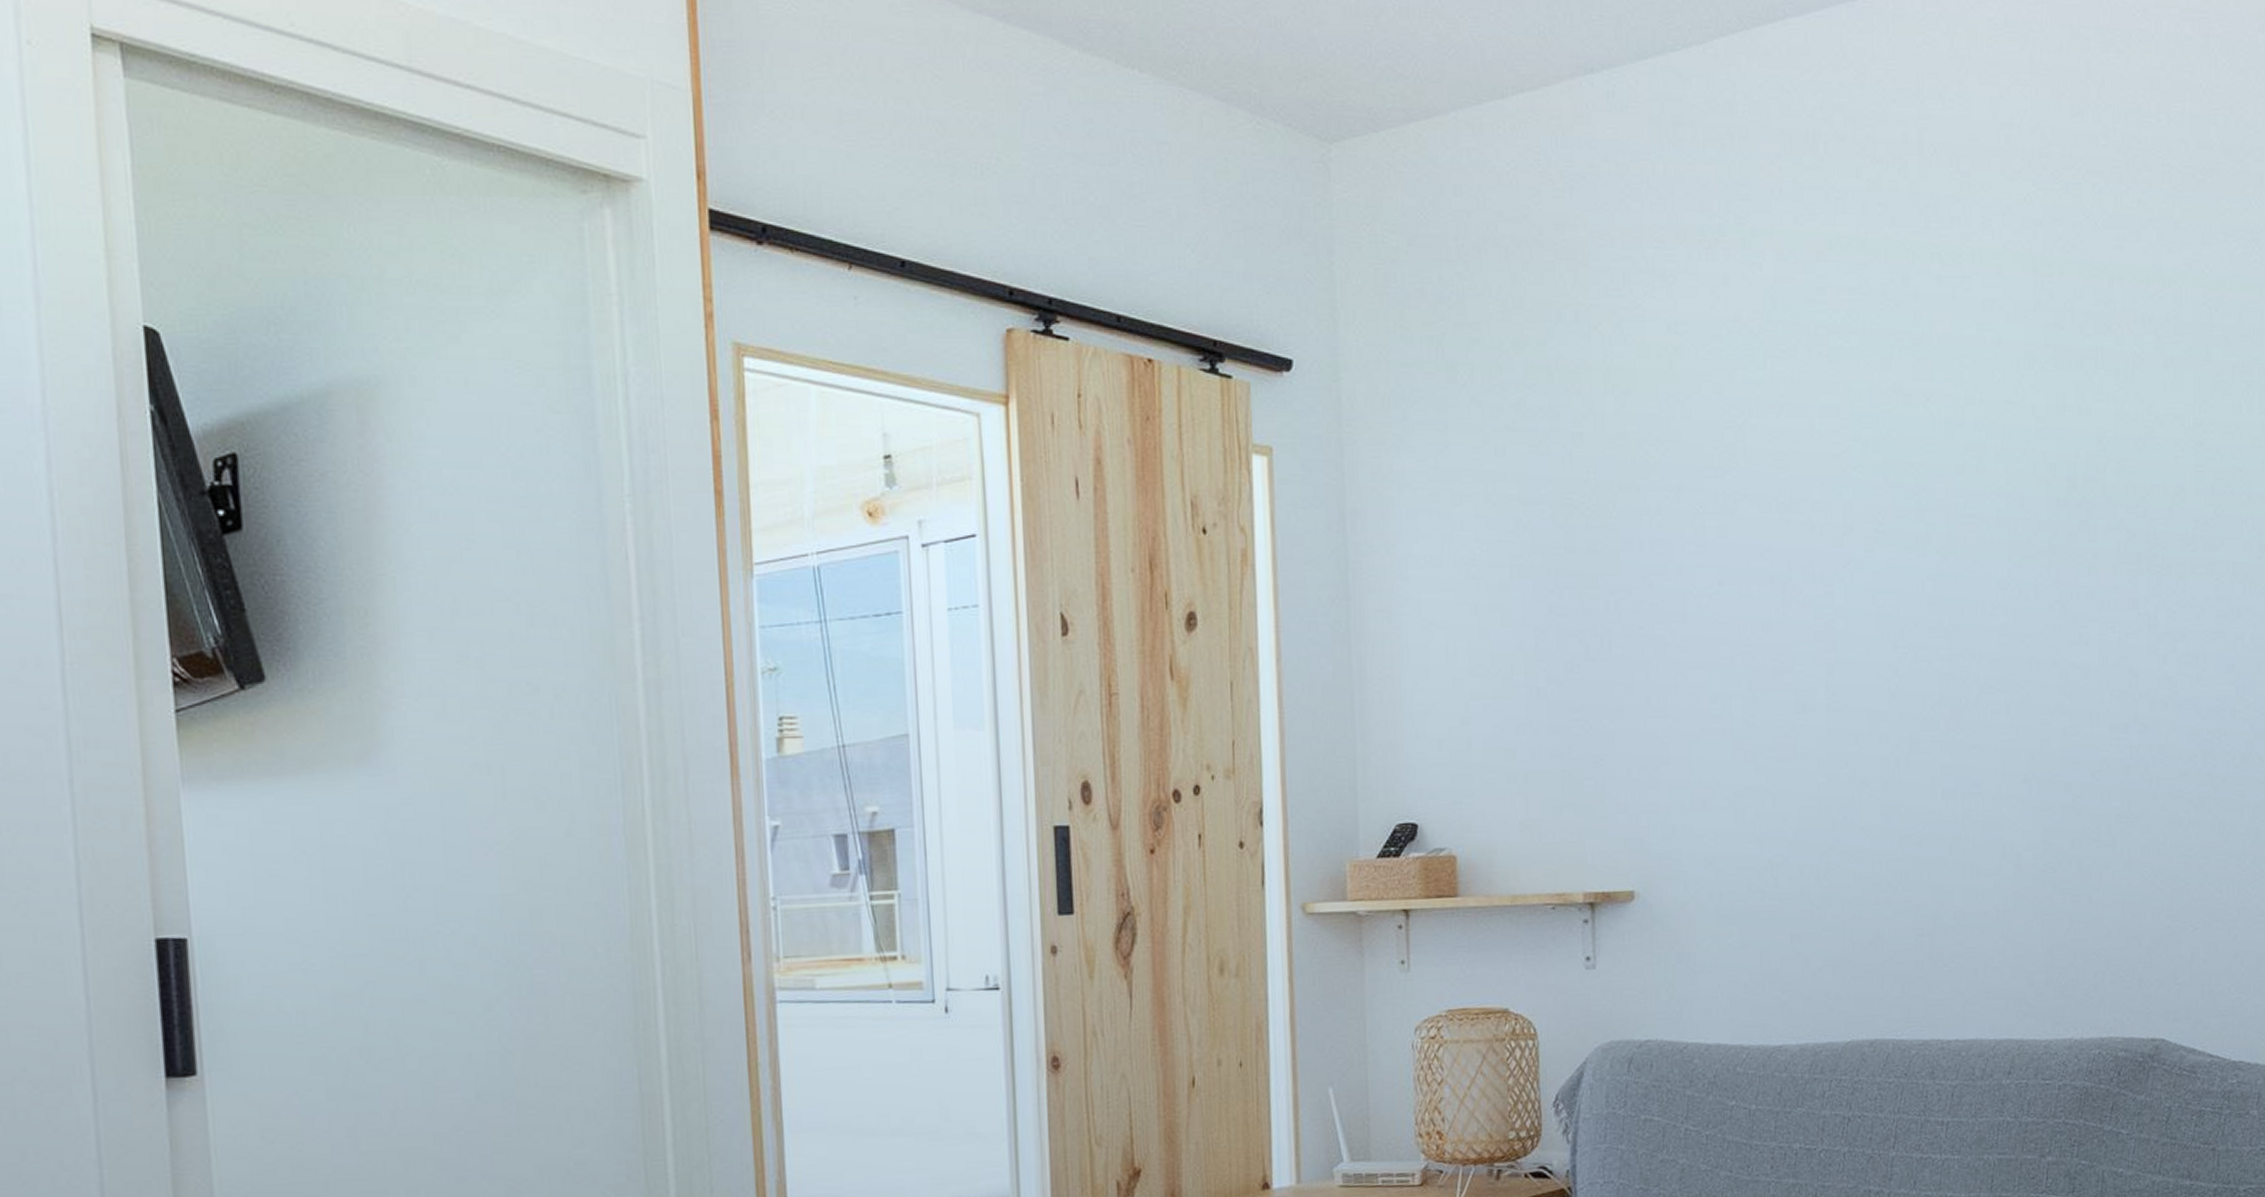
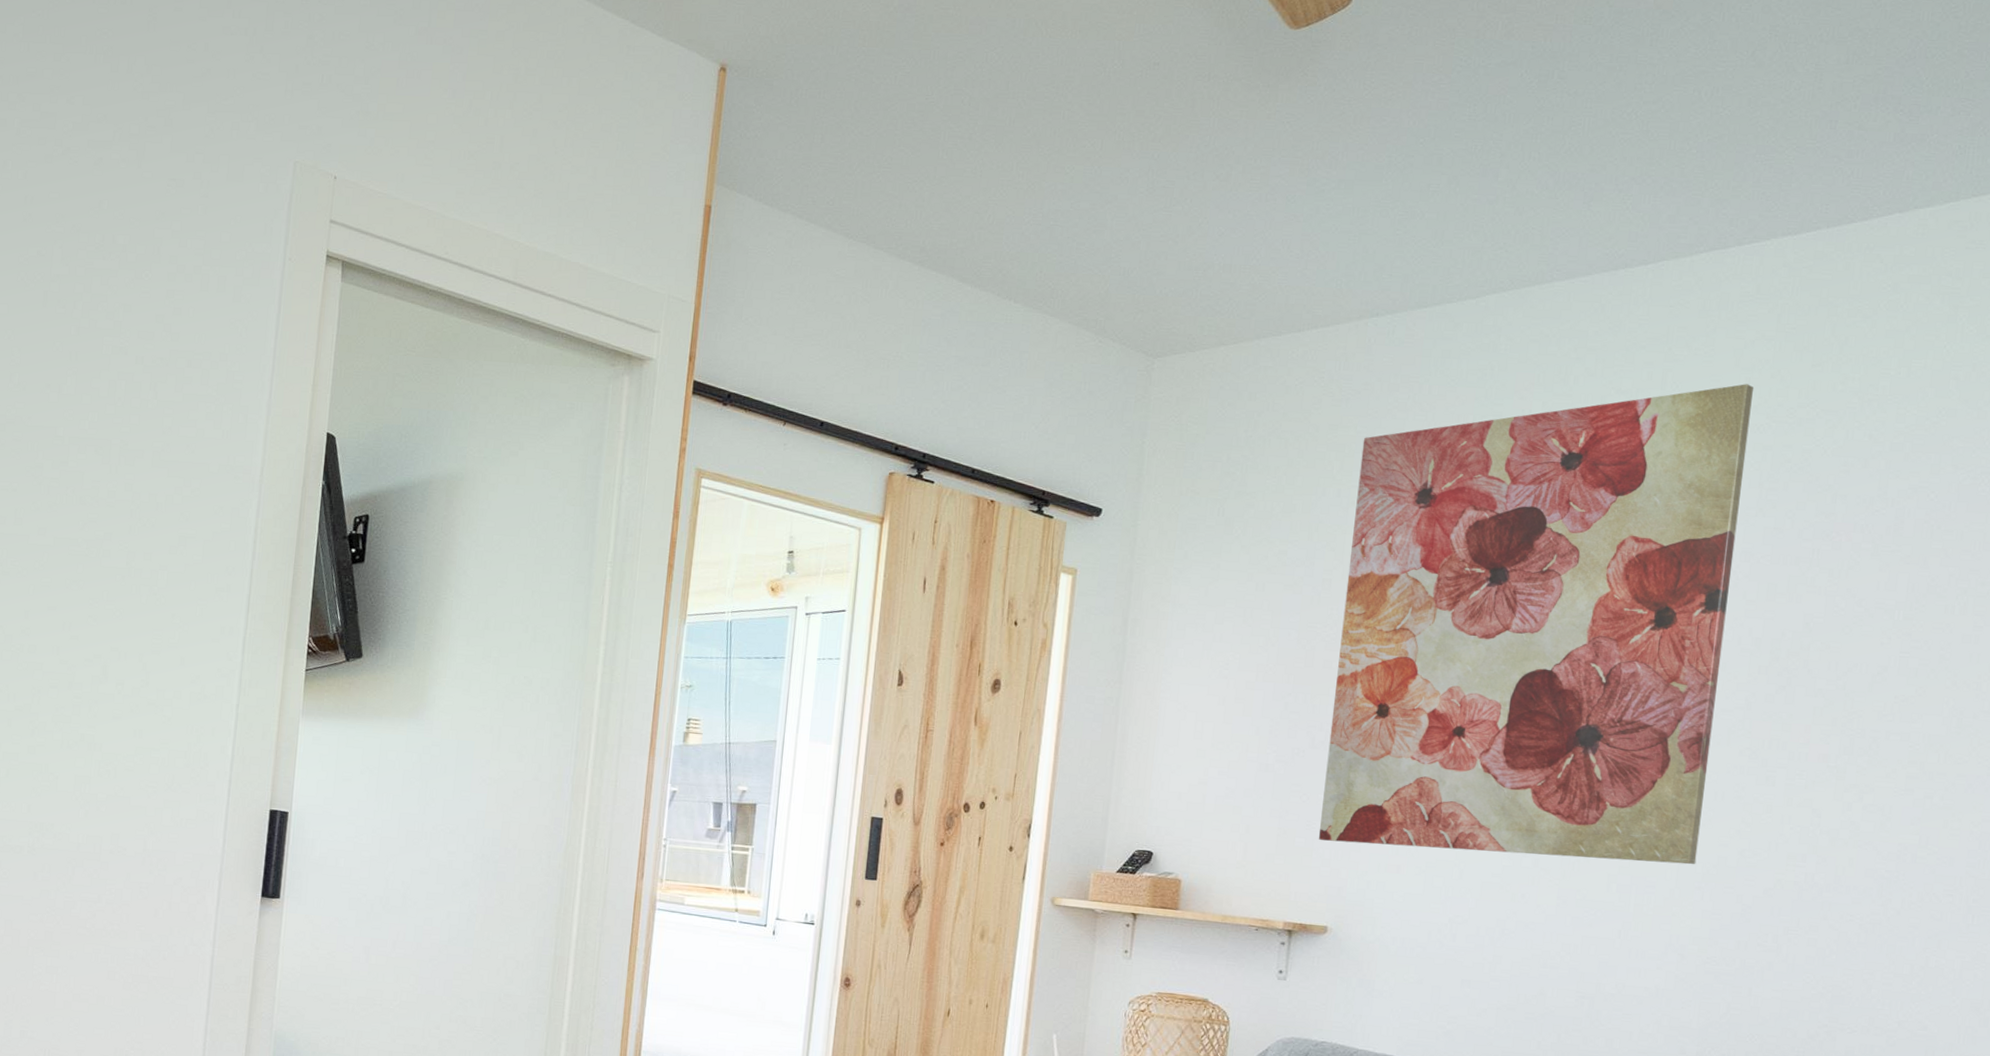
wall art: none [1596,143,2020,781] -> present [1318,384,1754,865]

